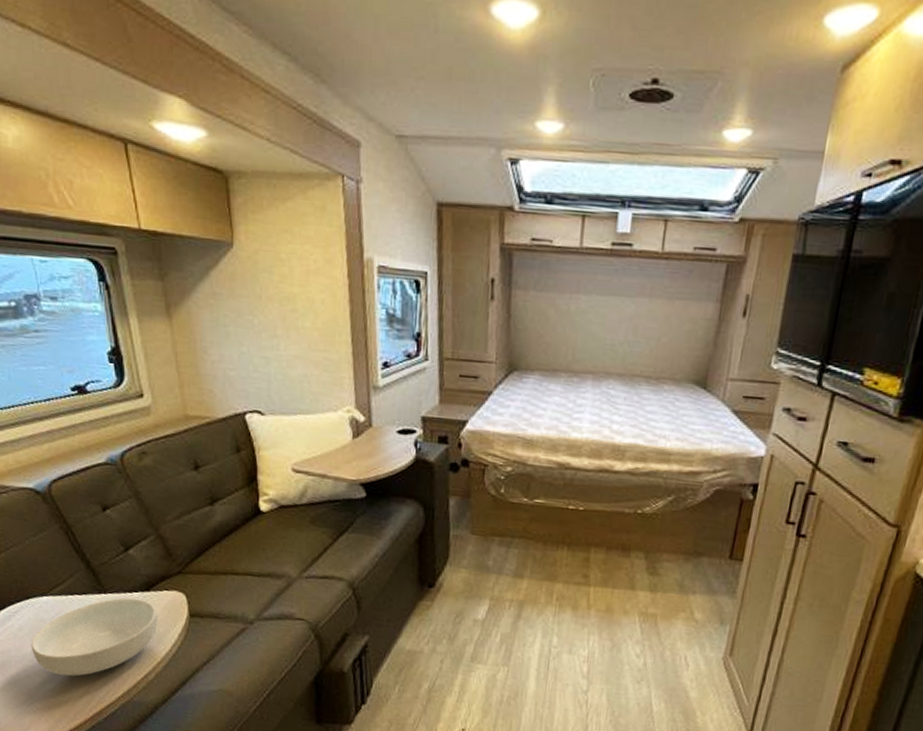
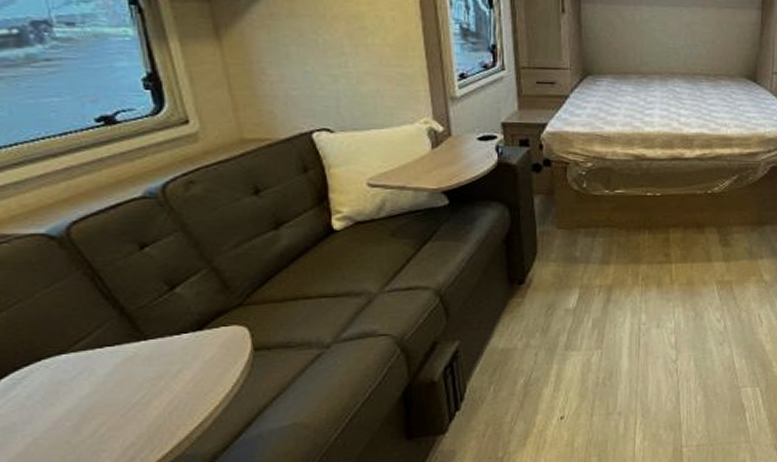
cereal bowl: present [30,598,158,677] -> none [44,341,215,442]

